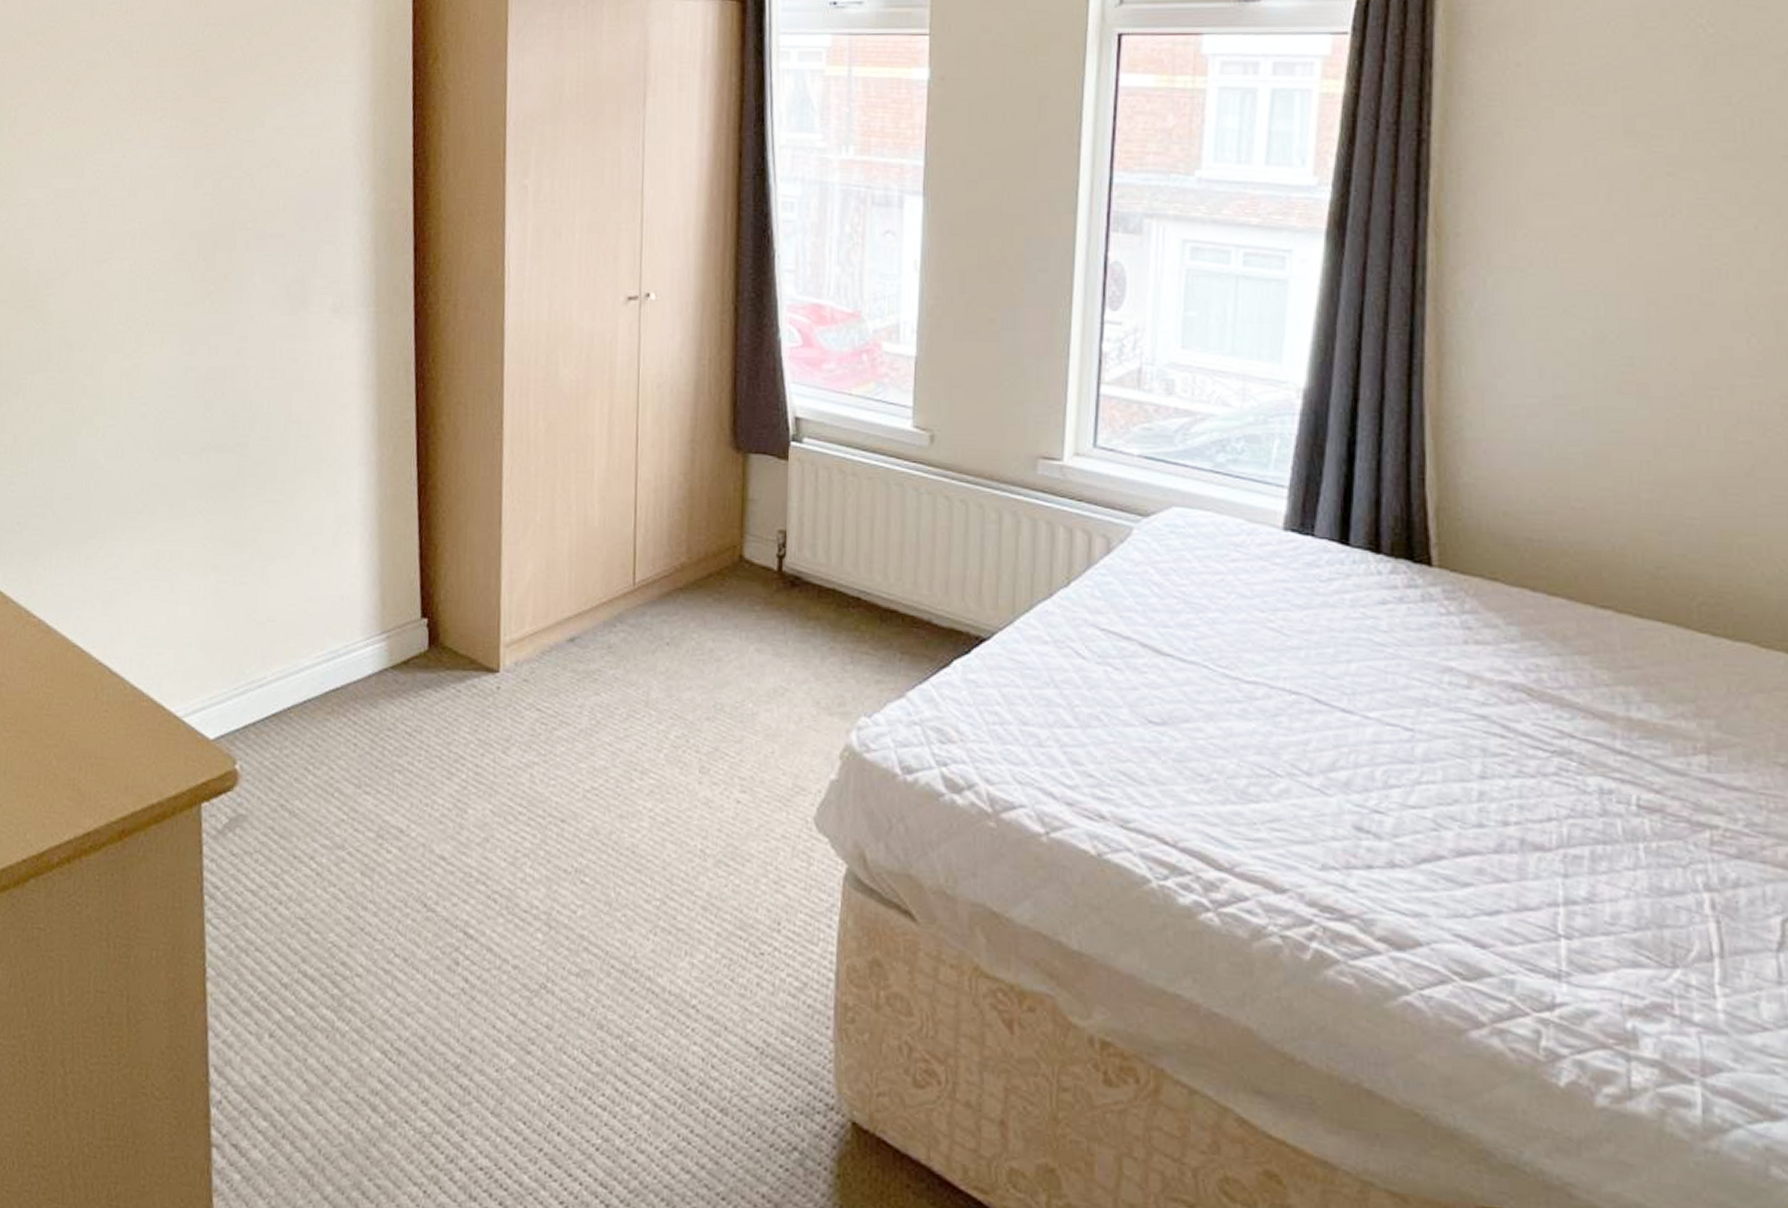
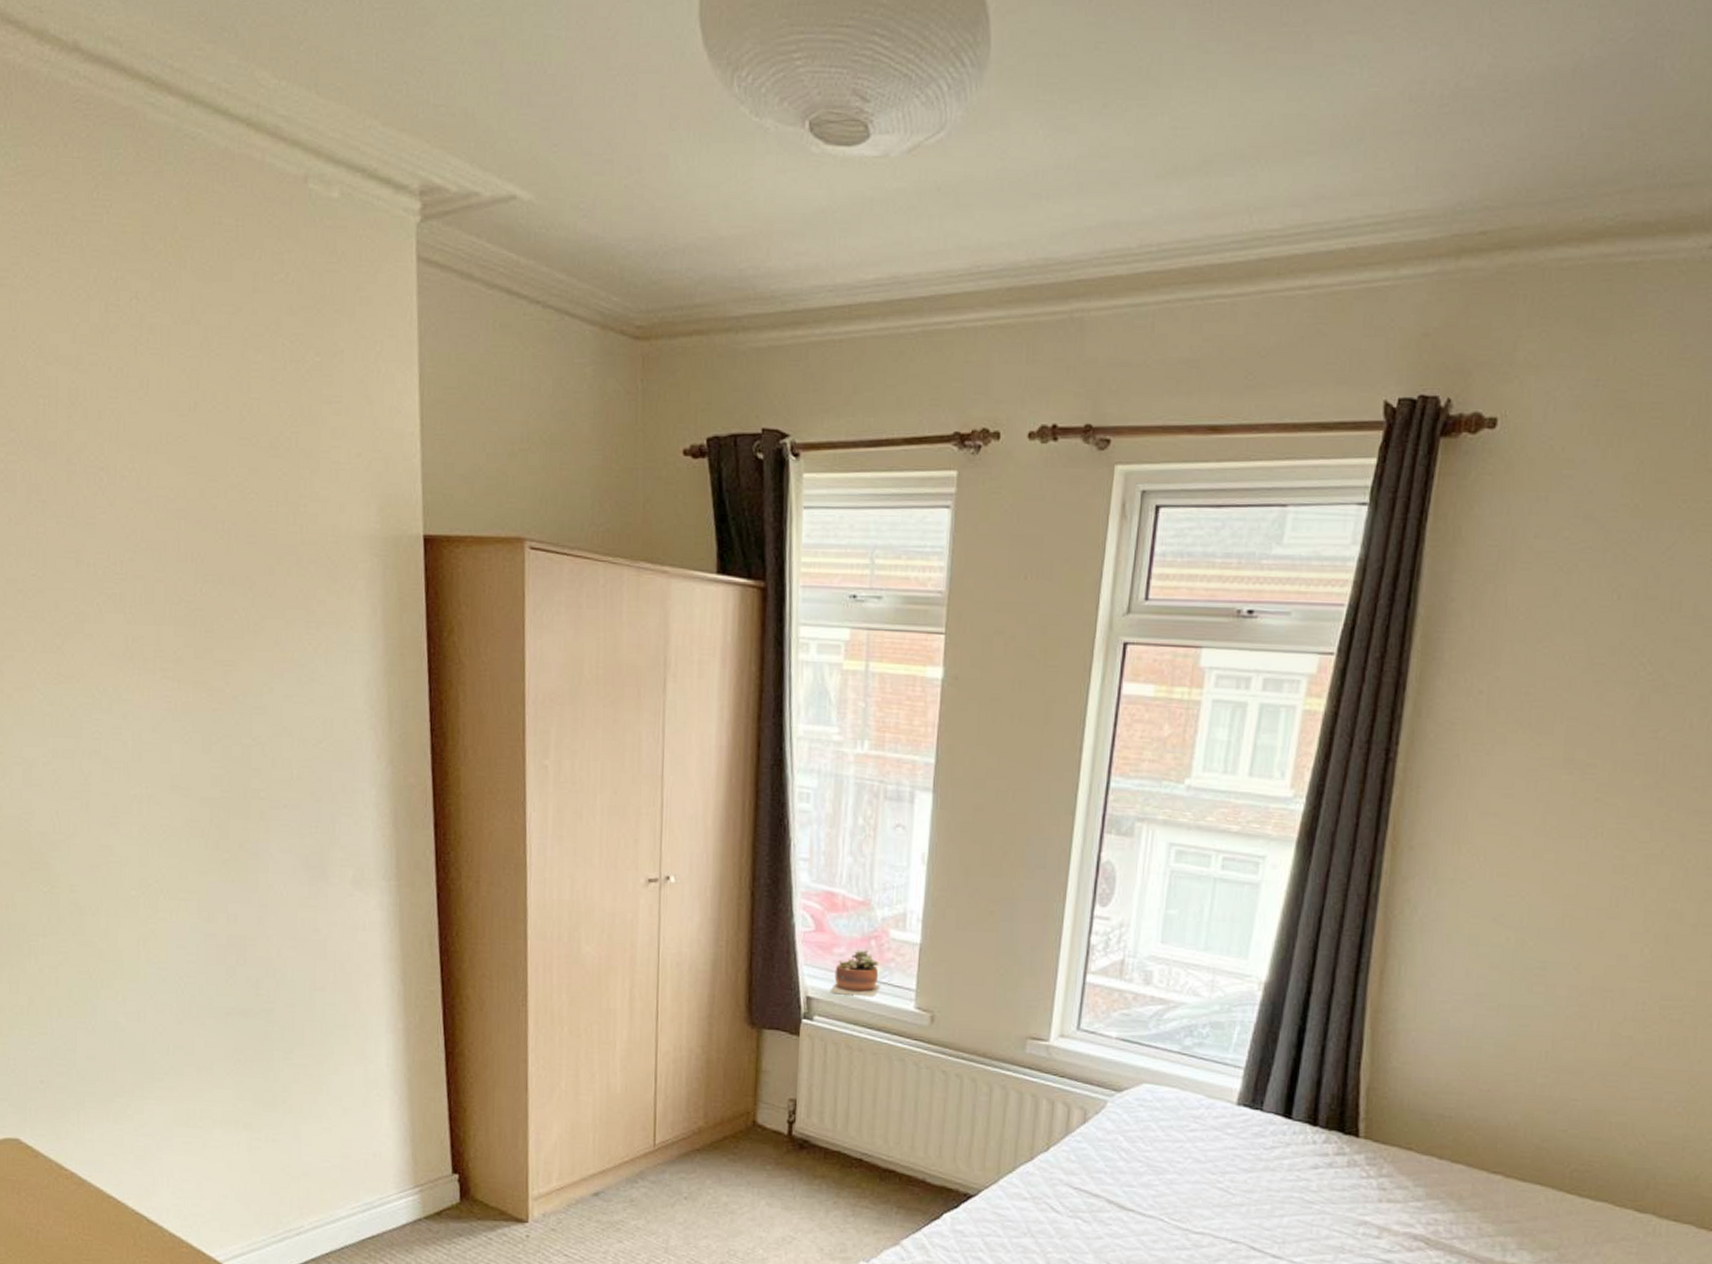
succulent plant: none [820,365,875,417] -> present [830,950,881,998]

